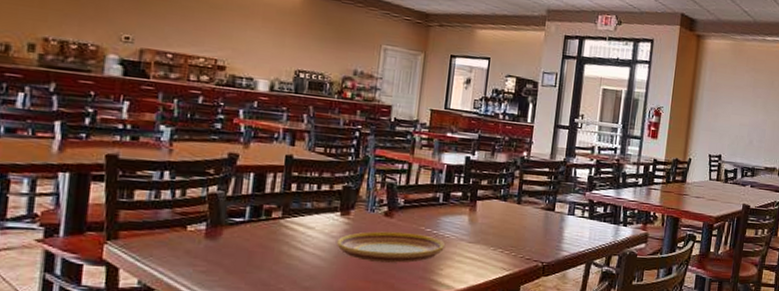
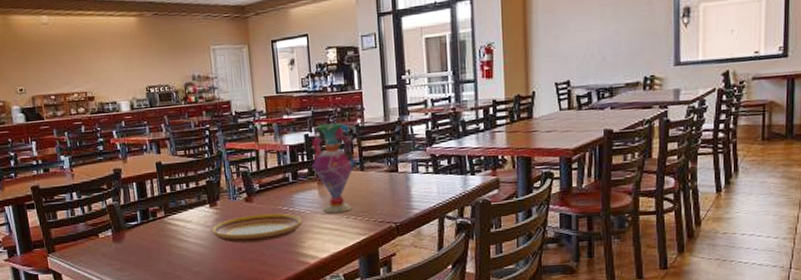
vase: none [466,149,515,244] -> present [311,123,357,213]

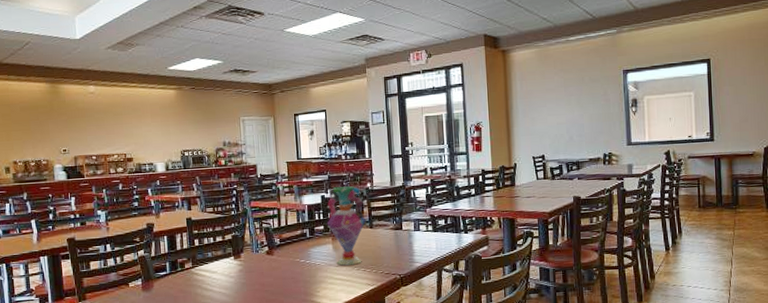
plate: present [212,213,302,244] -> none [235,265,317,293]

